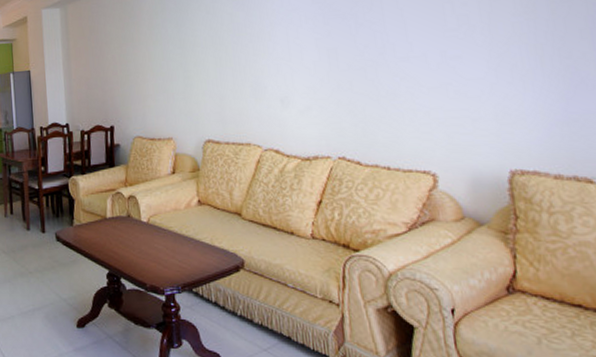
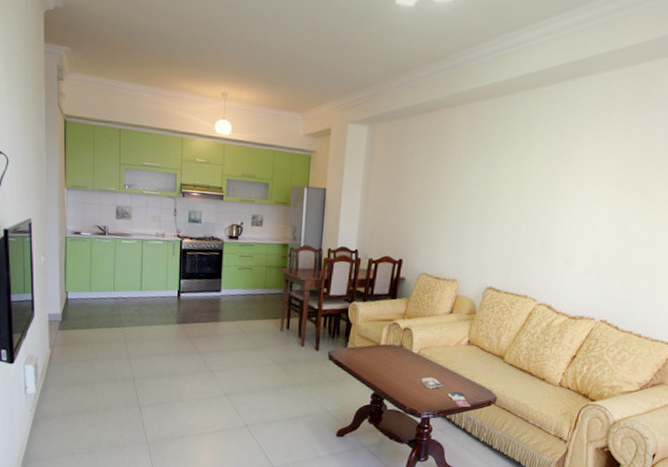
magazine: none [156,246,217,277] -> present [421,377,471,407]

